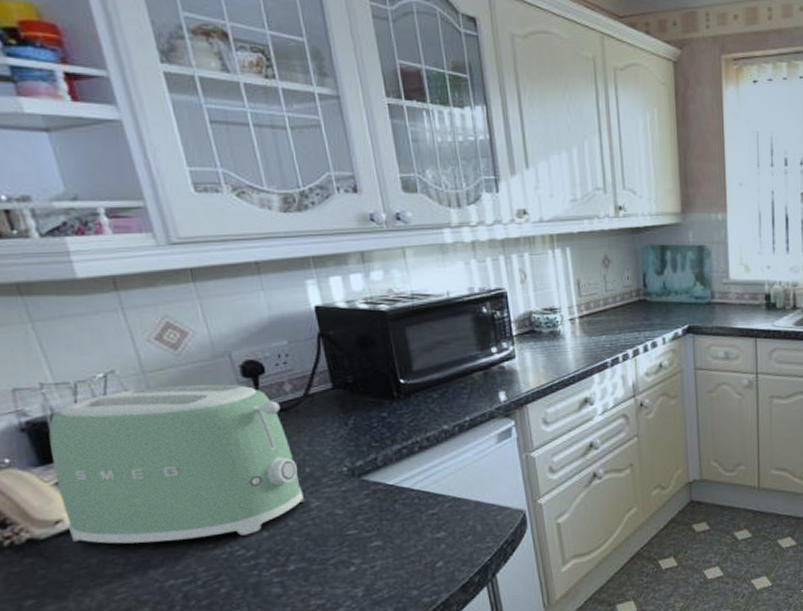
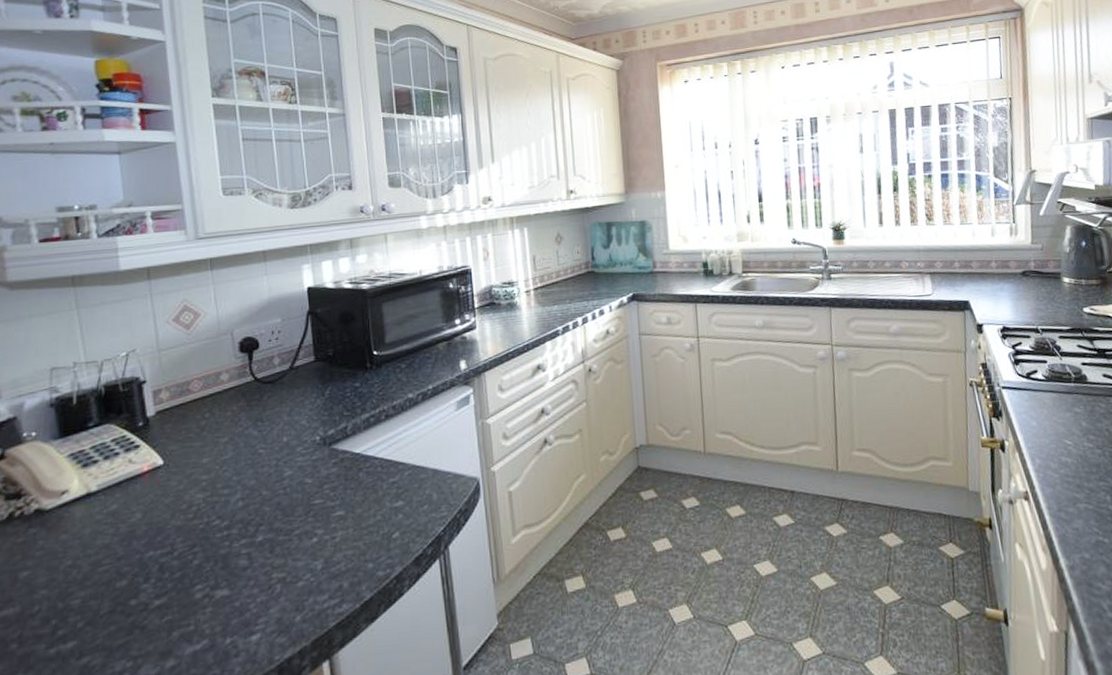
toaster: present [48,384,304,544] -> none [70,359,278,514]

